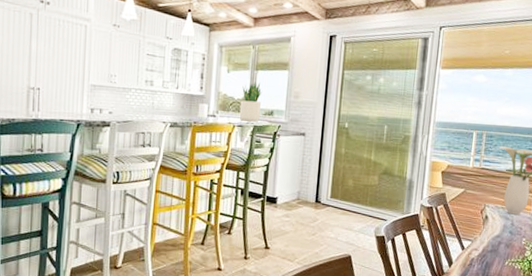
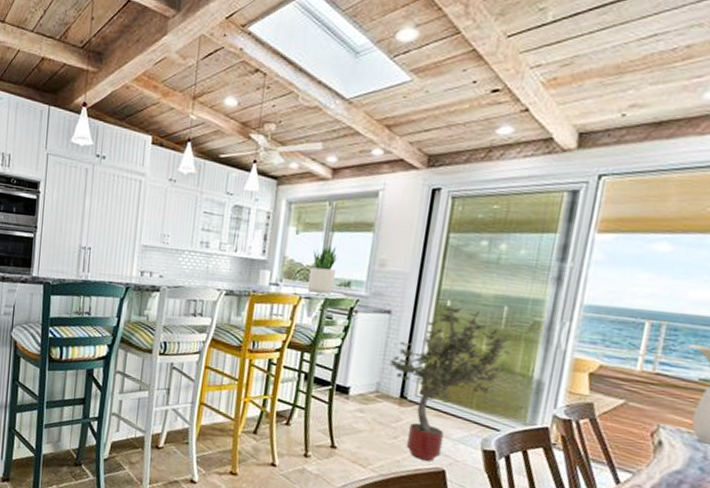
potted tree: none [306,128,391,250] -> present [389,307,511,461]

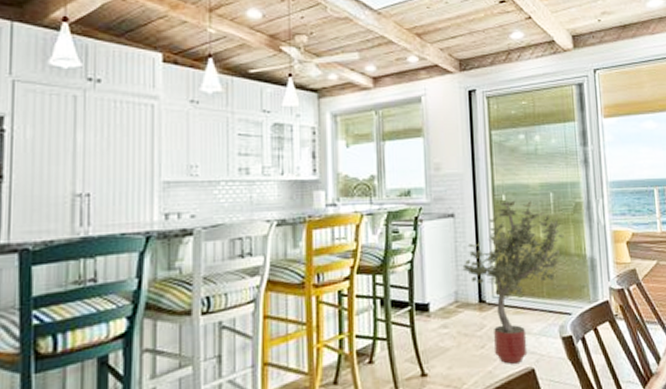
planter: present [308,245,337,294] -> none [366,155,394,207]

